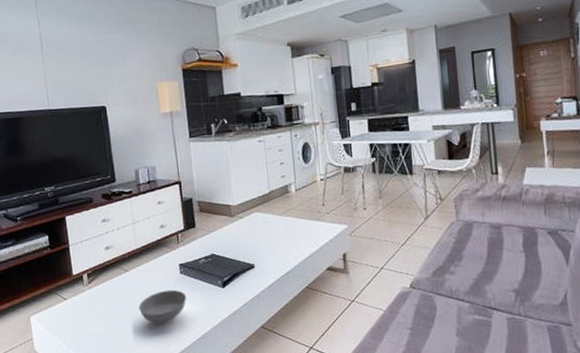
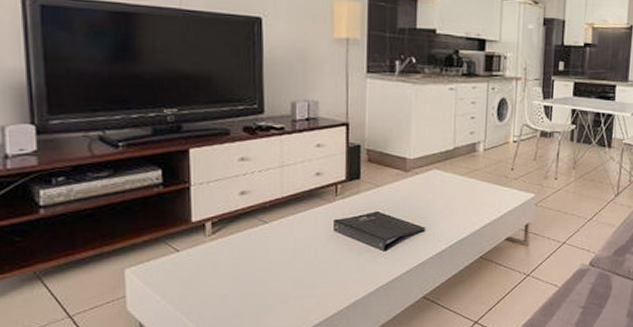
bowl: present [139,289,187,323] -> none [276,249,339,286]

